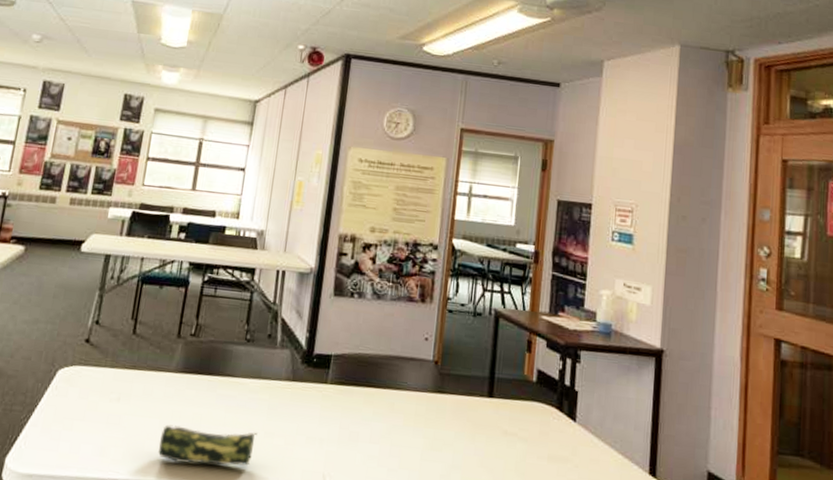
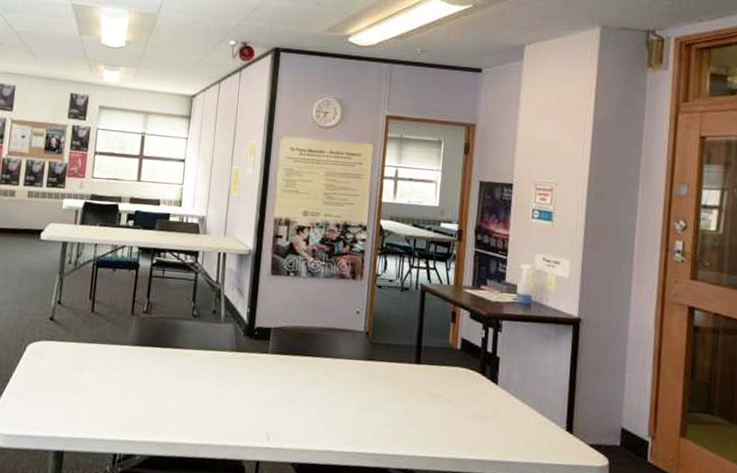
pencil case: present [157,424,258,466] -> none [119,391,207,427]

